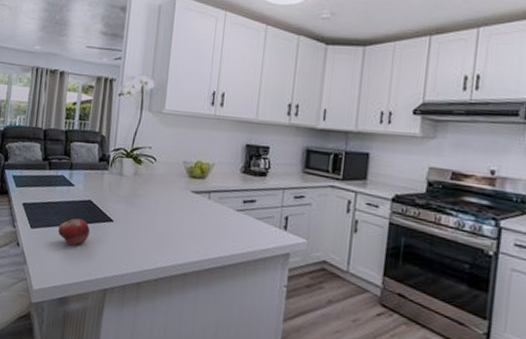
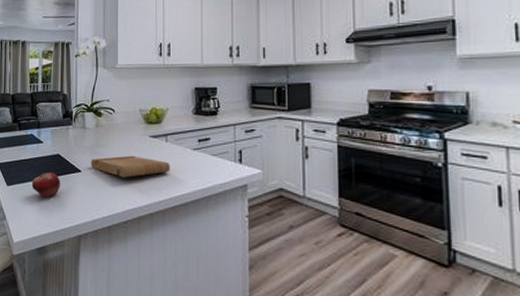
cutting board: none [125,208,211,233] -> present [91,155,170,178]

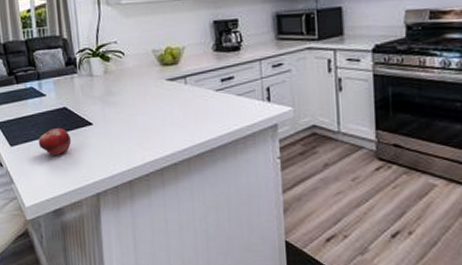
cutting board: present [91,155,170,178] -> none [103,102,193,127]

